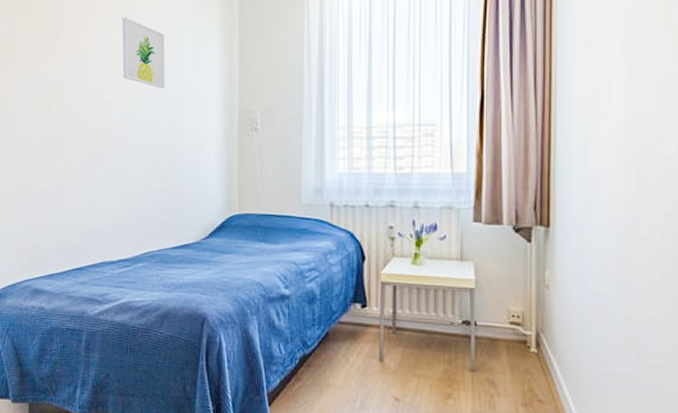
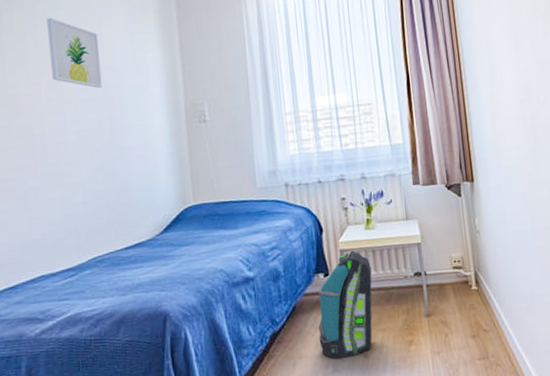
backpack: none [349,285,414,397] -> present [318,251,373,359]

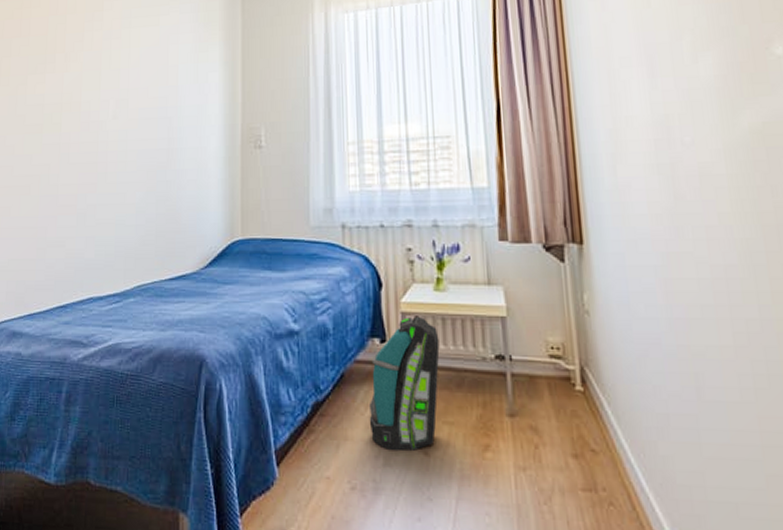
wall art: present [47,18,103,88] -> none [120,36,165,107]

